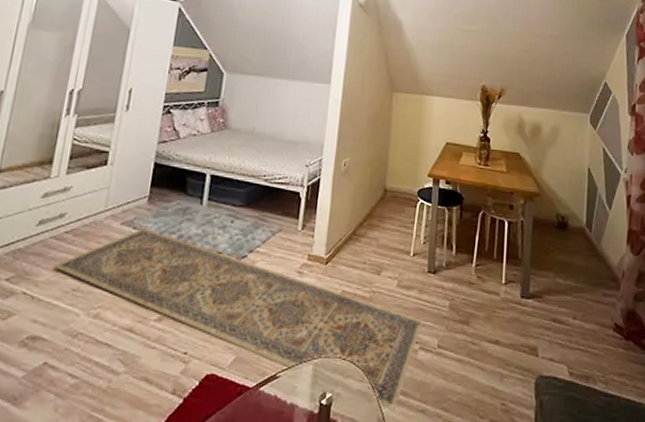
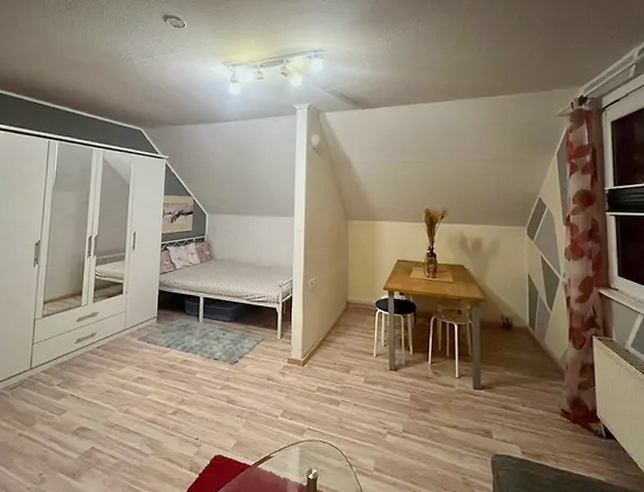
rug: present [54,229,423,411] -> none [92,343,389,484]

